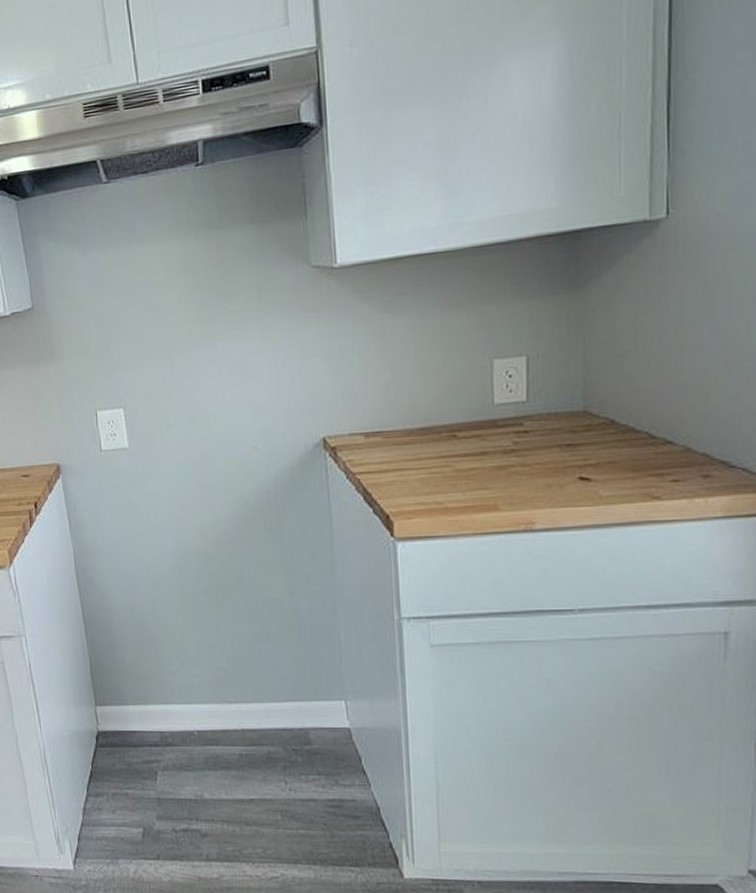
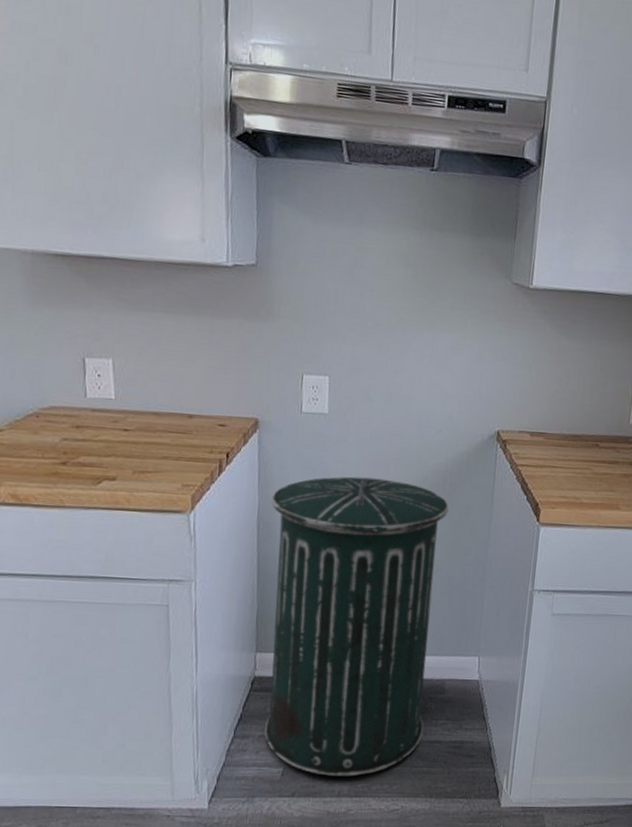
trash can: none [85,509,294,839] -> present [264,476,449,777]

